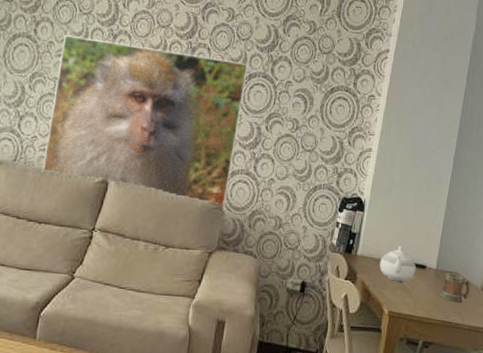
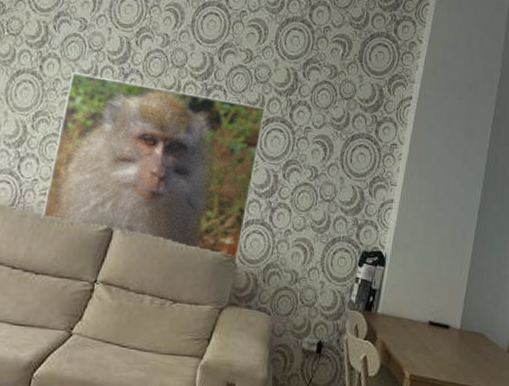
teapot: present [380,246,416,282] -> none [401,304,439,343]
mug: present [440,273,471,303] -> none [464,333,496,366]

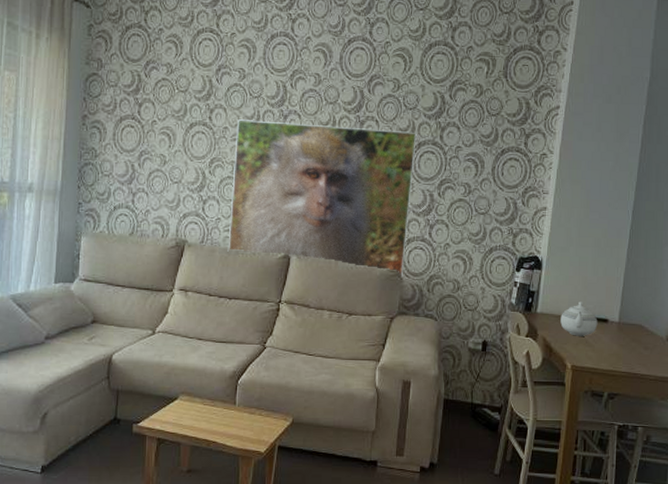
teapot: none [401,304,439,343] -> present [560,301,598,336]

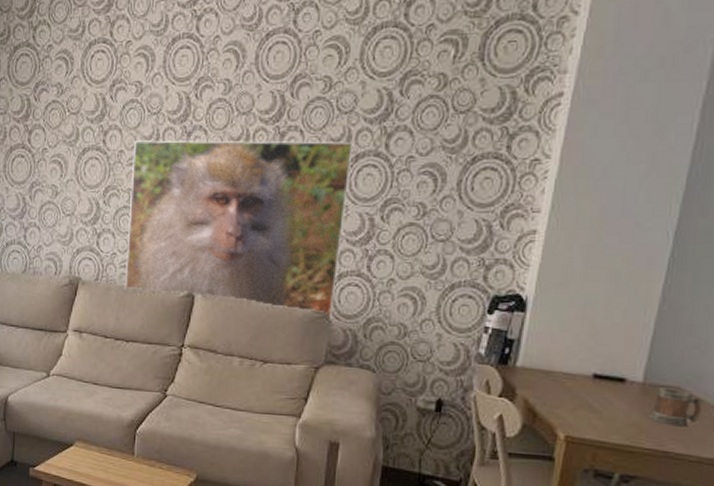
teapot: present [560,301,598,336] -> none [551,354,610,399]
mug: none [624,325,655,354] -> present [649,387,703,427]

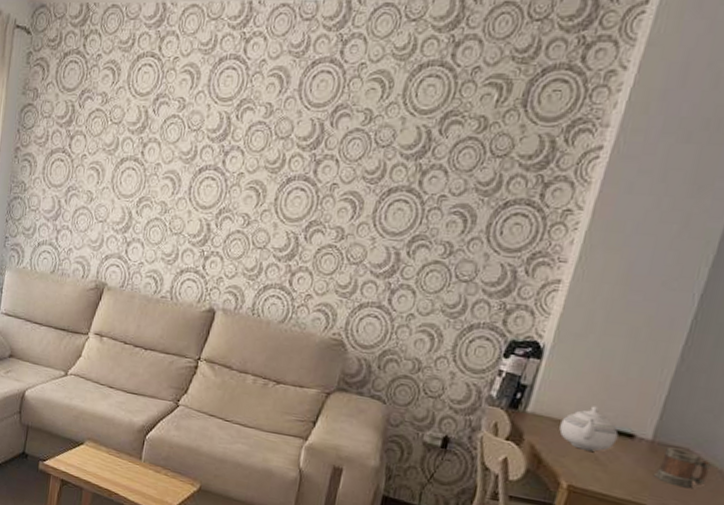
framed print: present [124,140,354,320] -> none [148,155,388,348]
teapot: none [551,354,610,399] -> present [559,406,619,451]

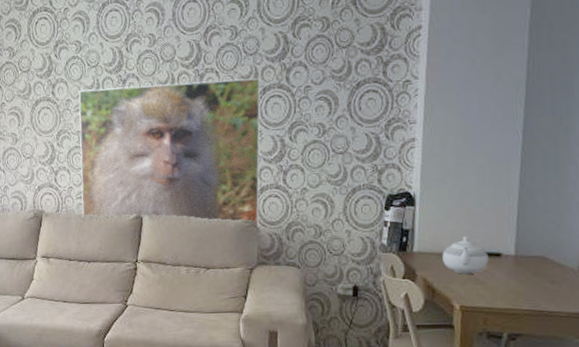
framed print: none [148,155,388,348] -> present [78,78,261,227]
mug: present [654,447,711,488] -> none [524,257,564,289]

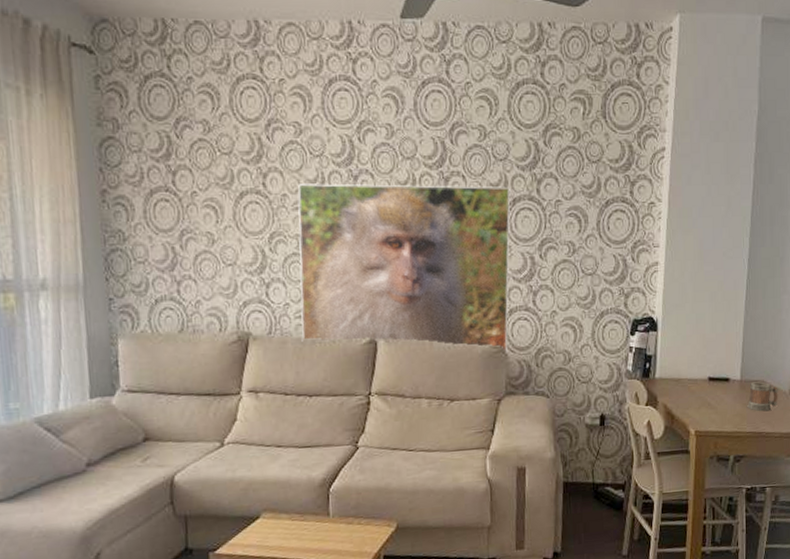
teapot: present [442,236,489,274] -> none [680,361,719,399]
mug: none [524,257,564,289] -> present [747,381,778,412]

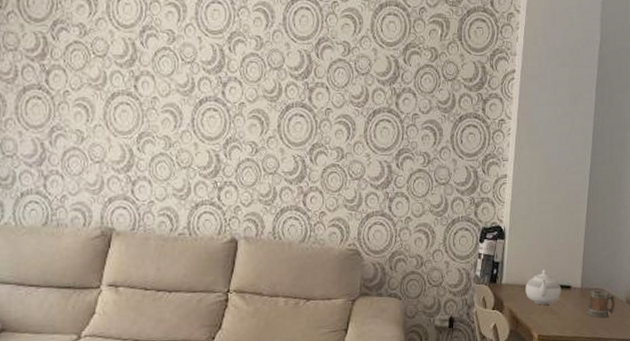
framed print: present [297,183,511,353] -> none [164,88,371,256]
teapot: none [680,361,719,399] -> present [525,269,561,305]

